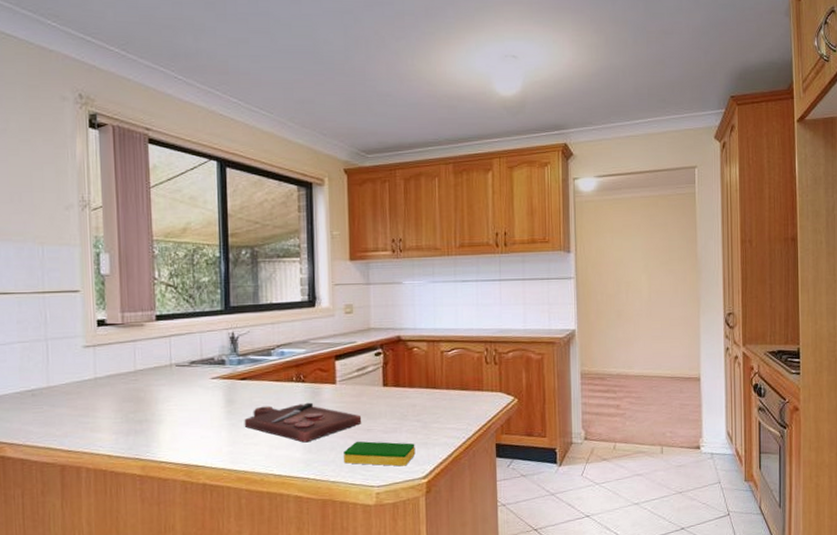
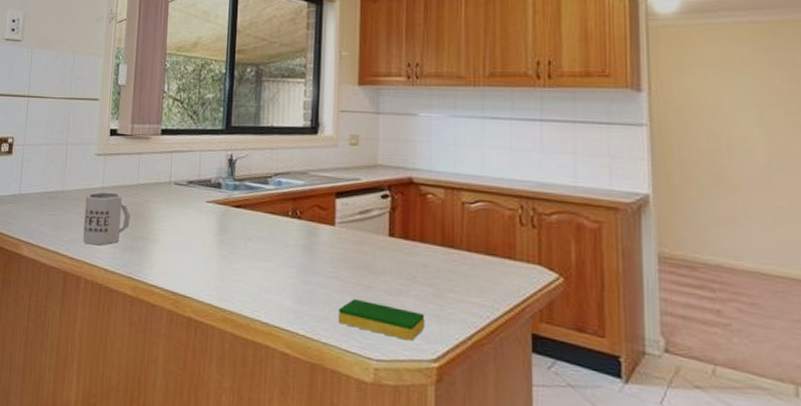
mug: none [77,382,131,435] -> present [83,193,130,245]
cutting board: present [244,402,362,443] -> none [234,240,362,290]

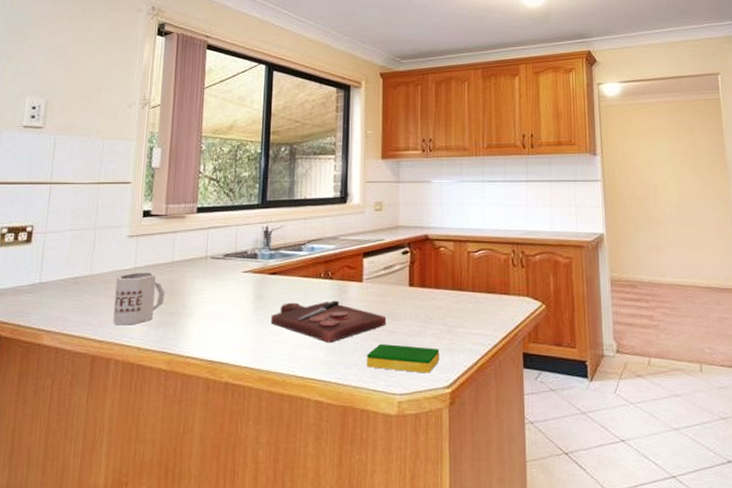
cutting board: none [234,240,362,290] -> present [270,300,387,343]

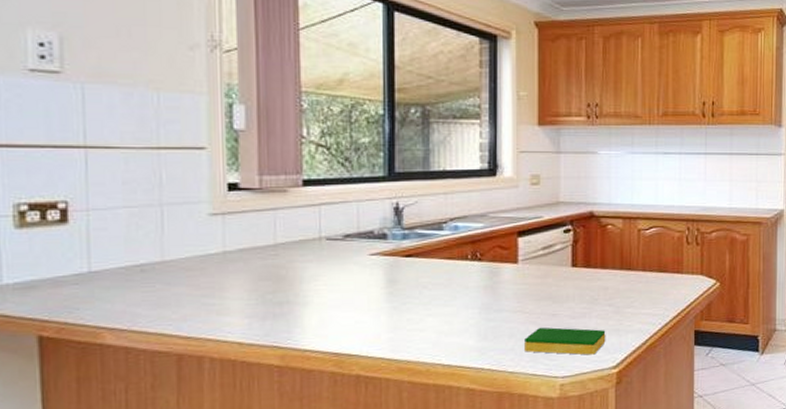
mug: present [113,273,165,326] -> none [200,257,269,319]
cutting board: present [270,300,387,343] -> none [408,283,546,329]

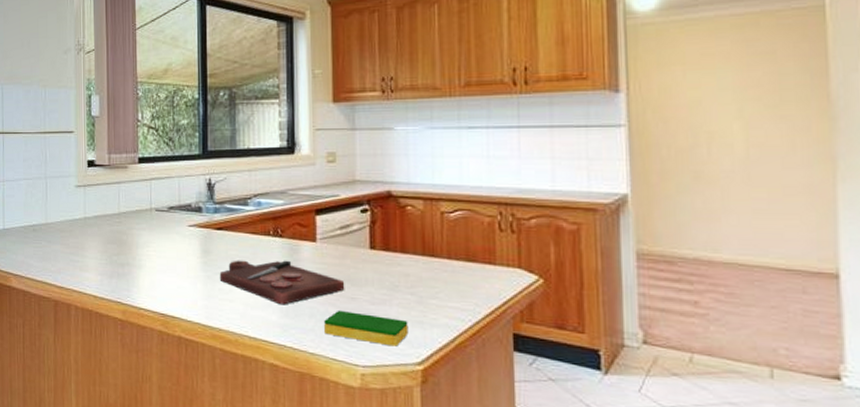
cutting board: none [408,283,546,329] -> present [219,260,345,305]

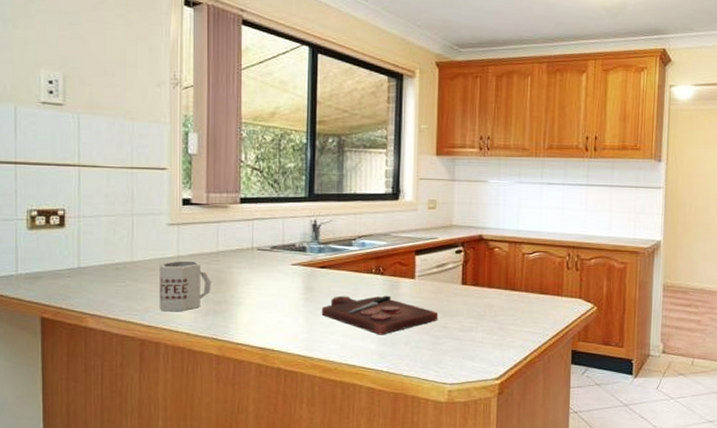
mug: none [69,223,115,274] -> present [159,261,211,312]
dish sponge: present [324,310,409,347] -> none [418,337,490,366]

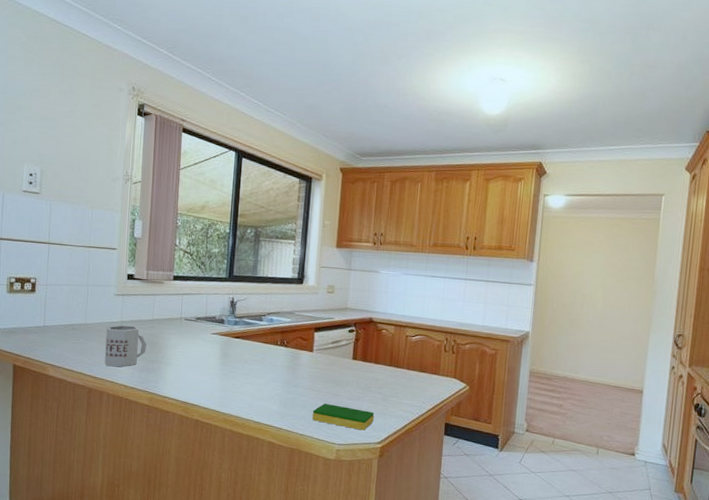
cutting board: present [321,295,438,335] -> none [234,362,331,398]
dish sponge: none [418,337,490,366] -> present [312,403,375,431]

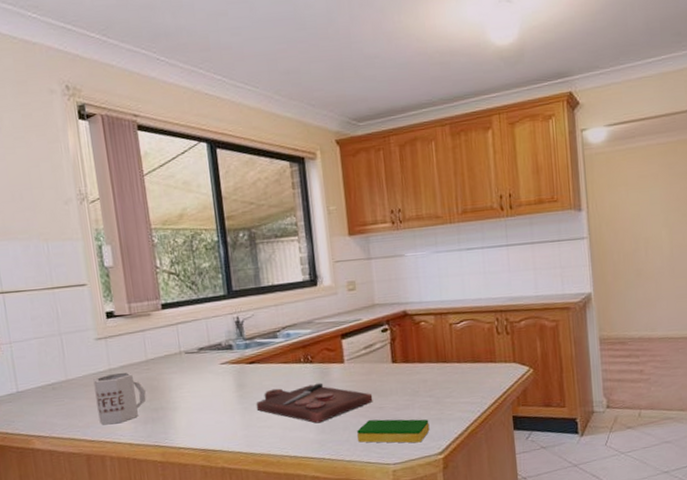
cutting board: none [234,362,331,398] -> present [256,382,373,424]

